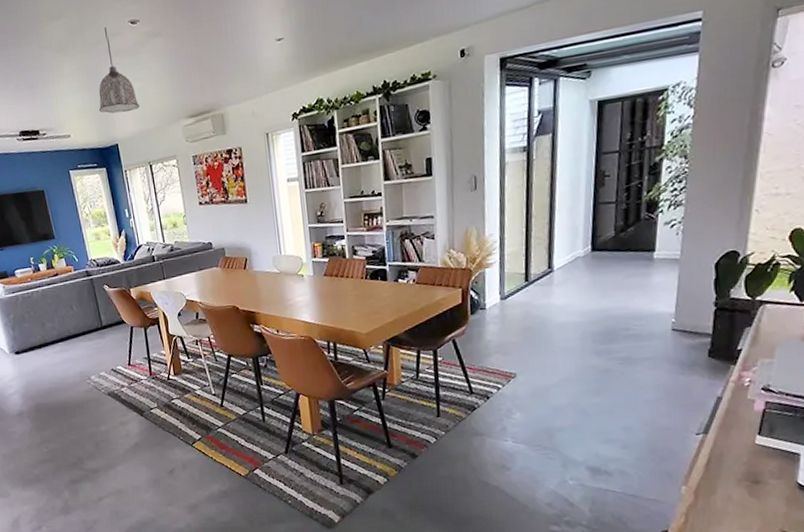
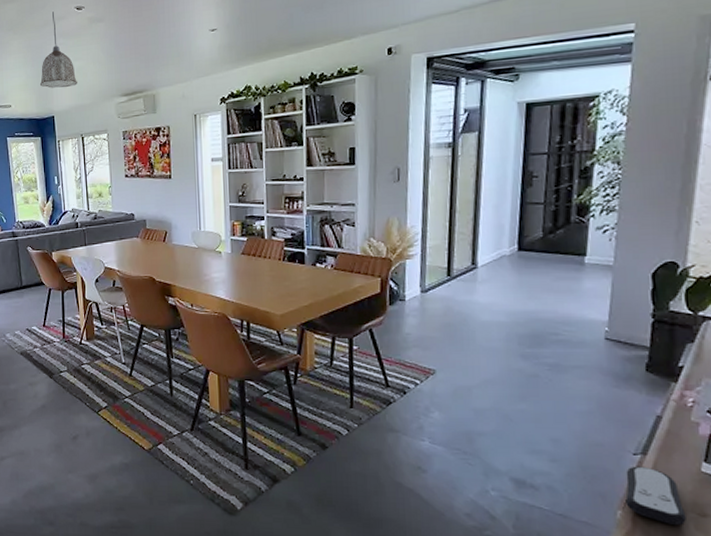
remote control: none [689,444,741,494] -> present [625,466,686,526]

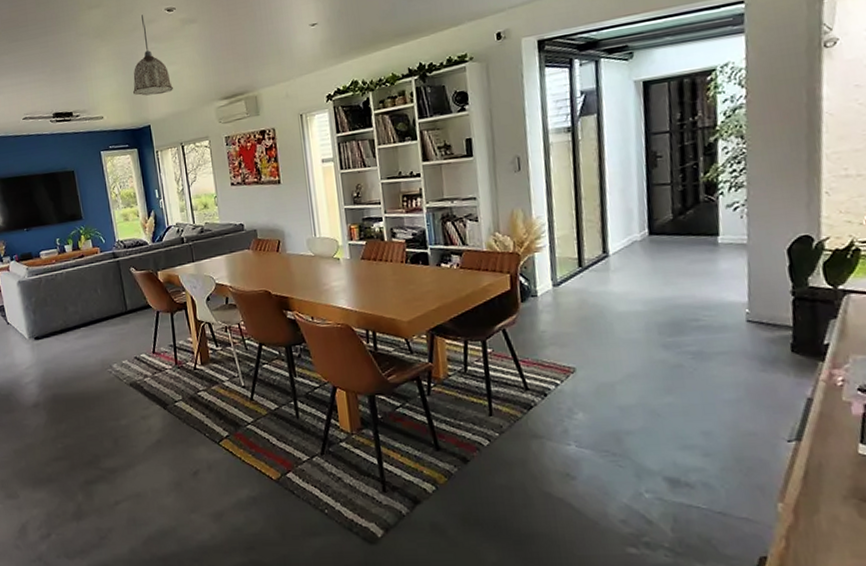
remote control: present [625,466,686,526] -> none [782,453,849,514]

